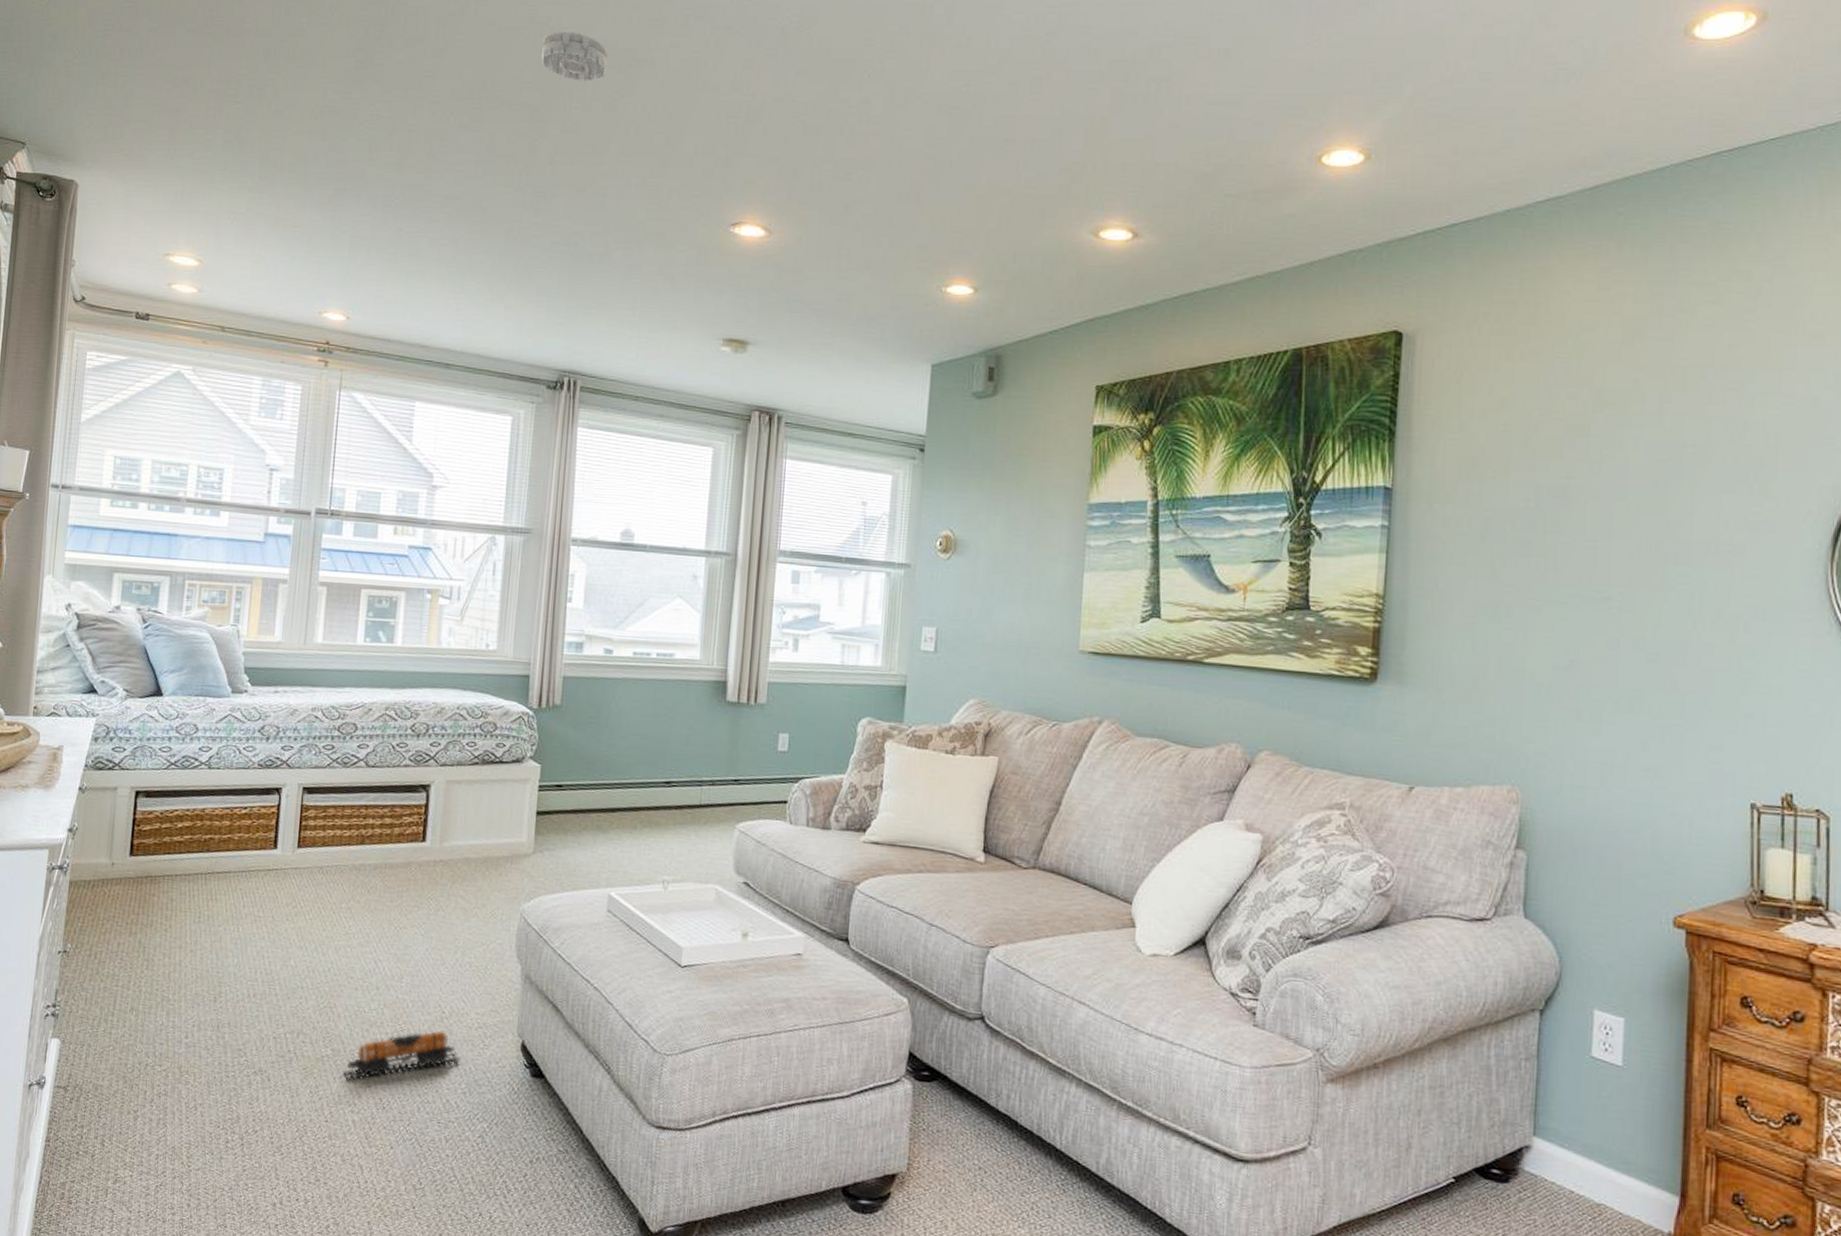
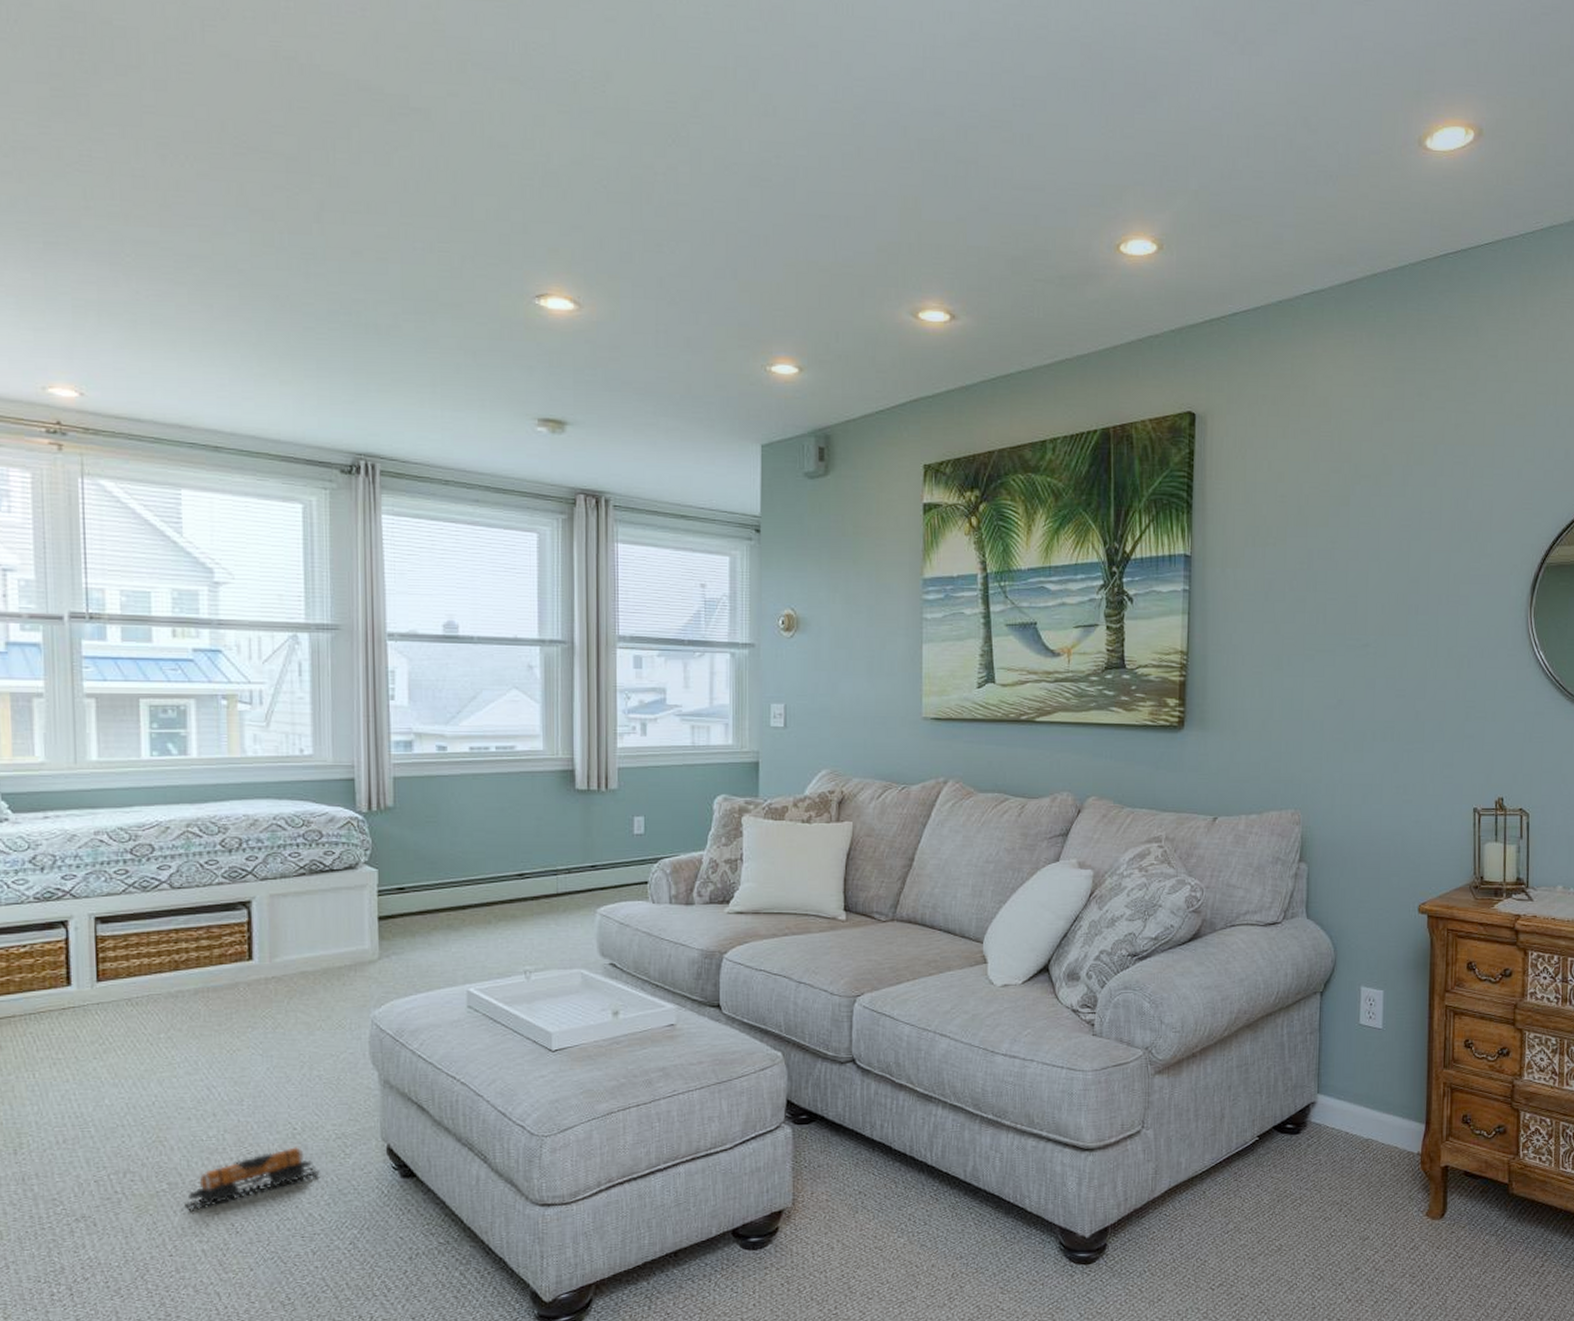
smoke detector: present [541,30,608,81] -> none [291,69,374,130]

